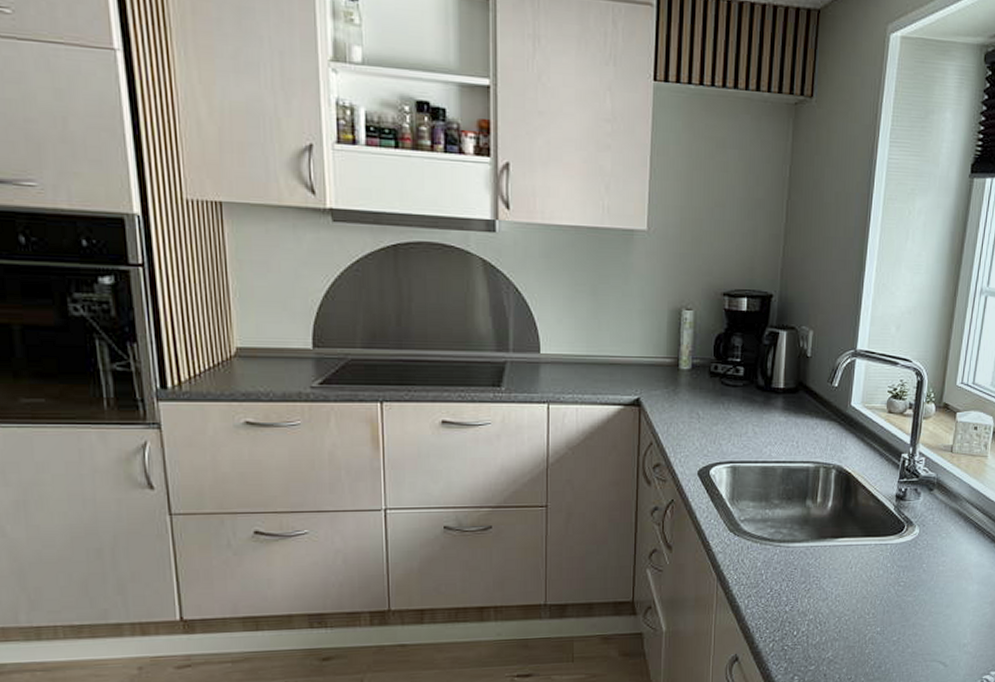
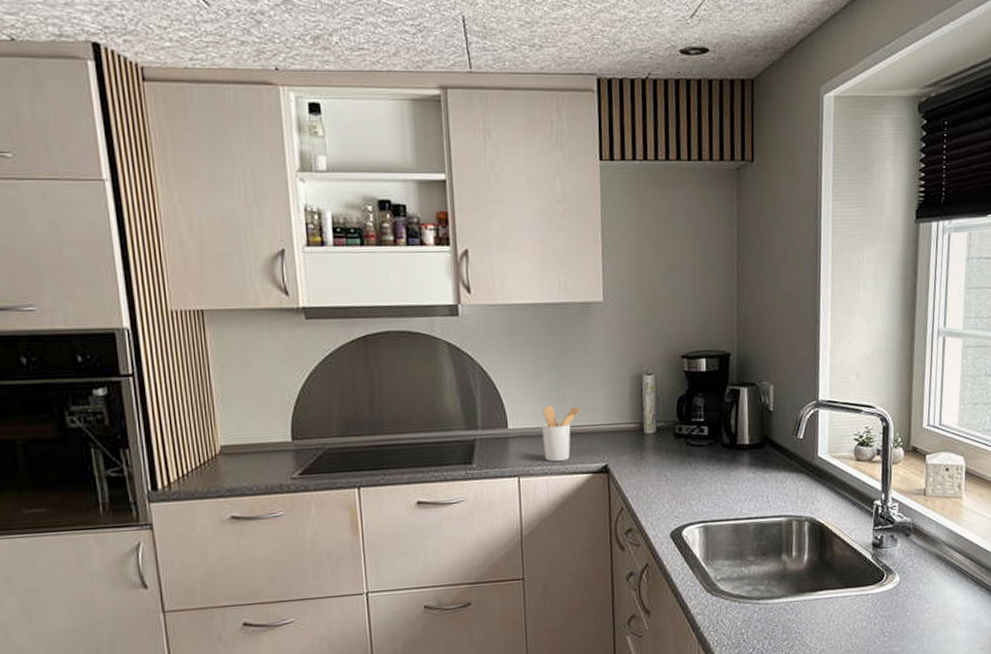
utensil holder: none [574,334,617,390] -> present [541,406,581,461]

